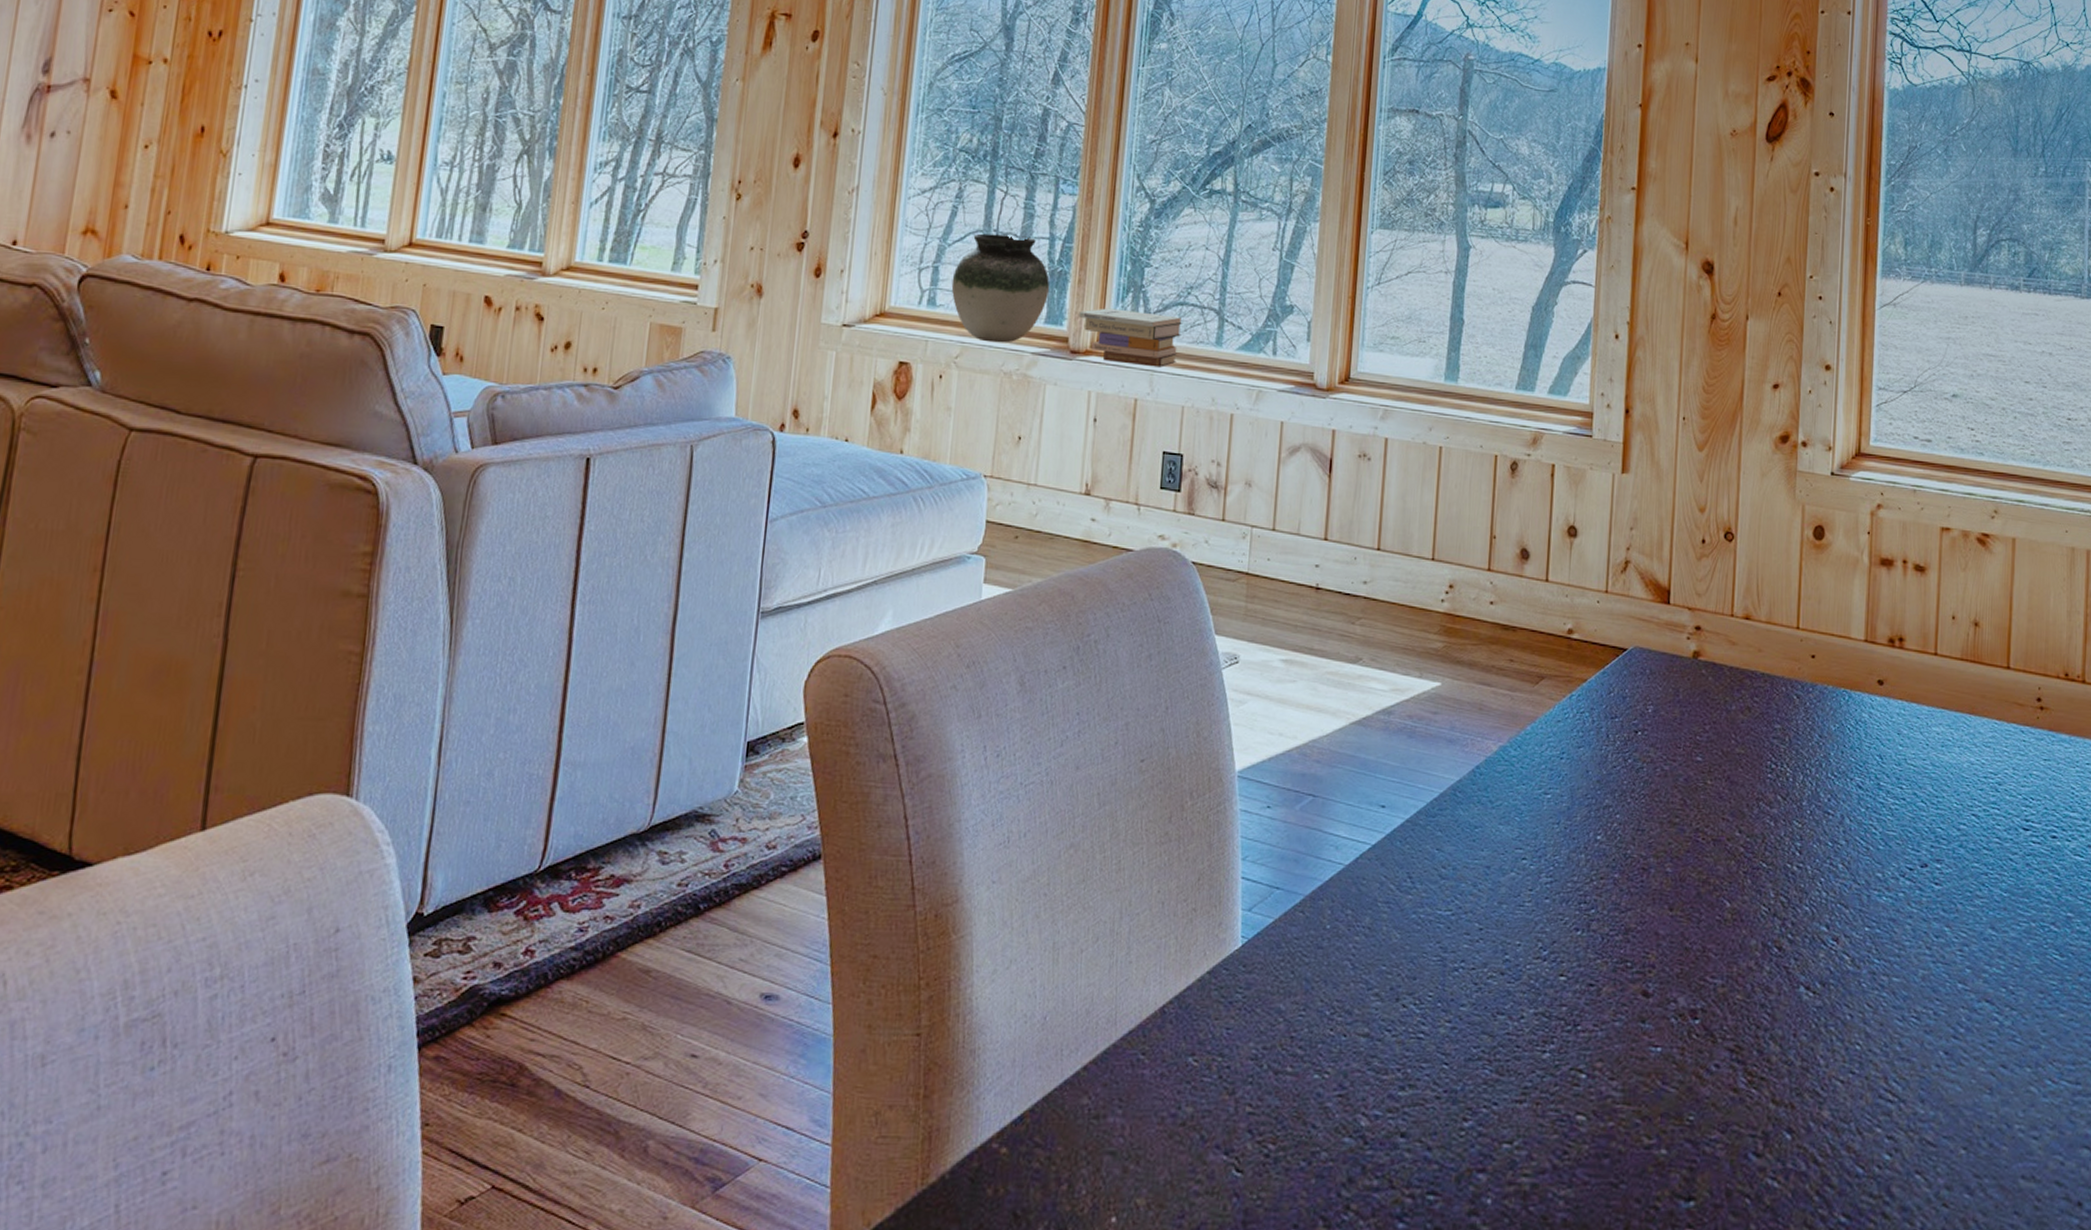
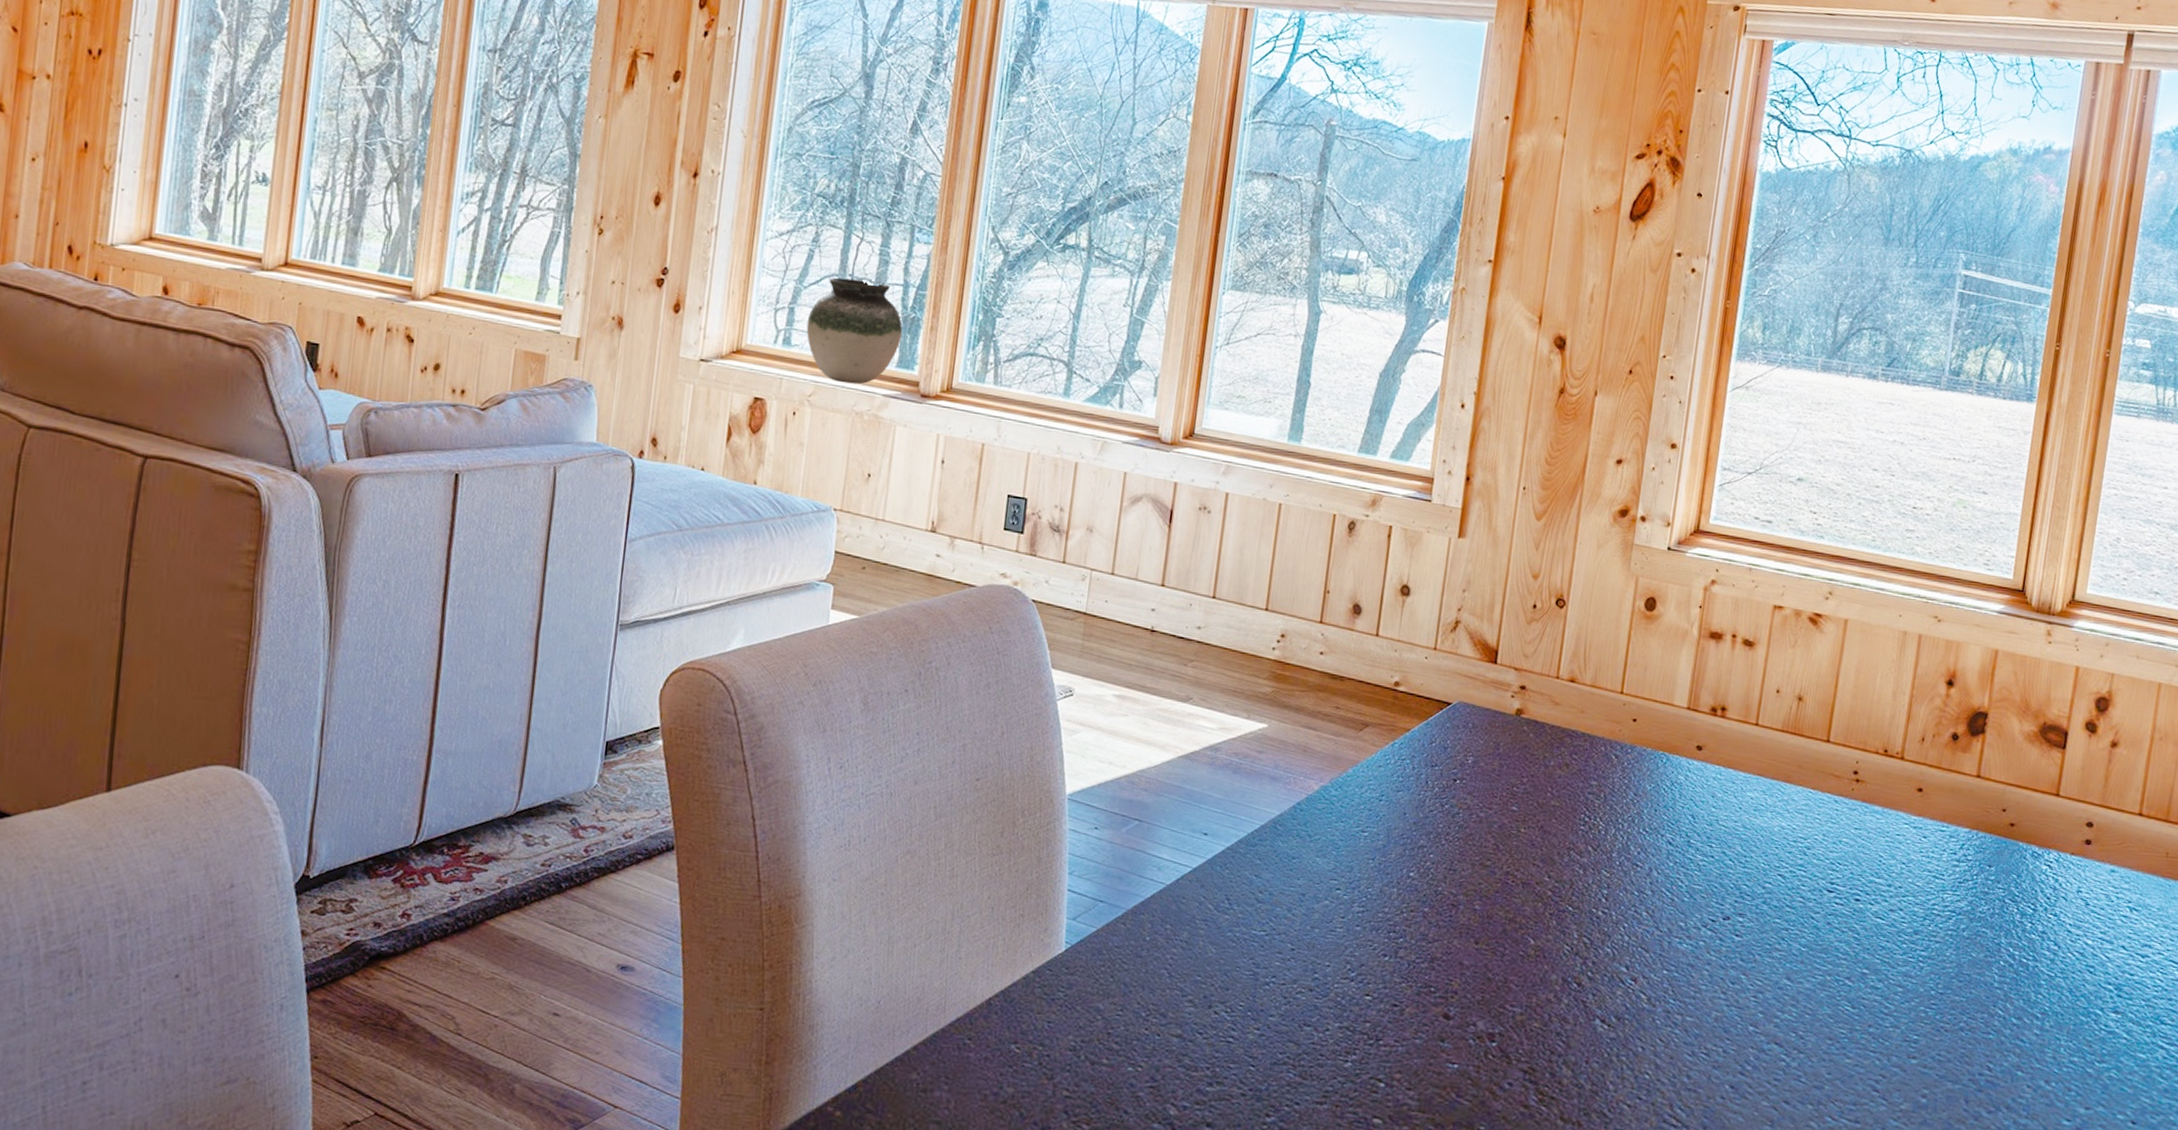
books: present [1079,308,1182,368] -> none [930,355,1031,415]

